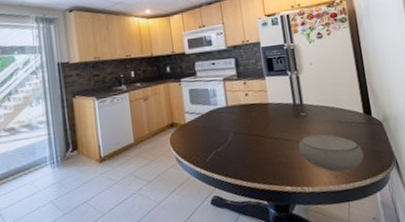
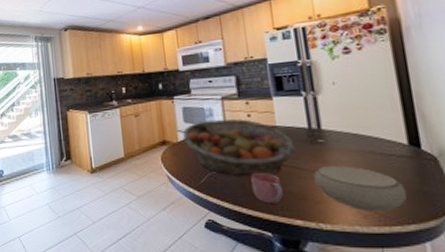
fruit basket: none [190,98,285,152] -> present [183,119,297,176]
mug: none [249,146,275,175] -> present [250,172,283,204]

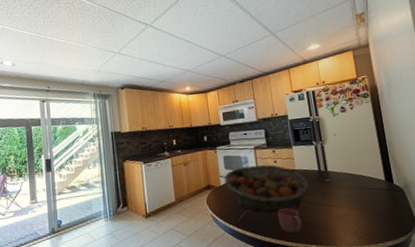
bowl: present [314,166,408,212] -> none [323,199,386,234]

